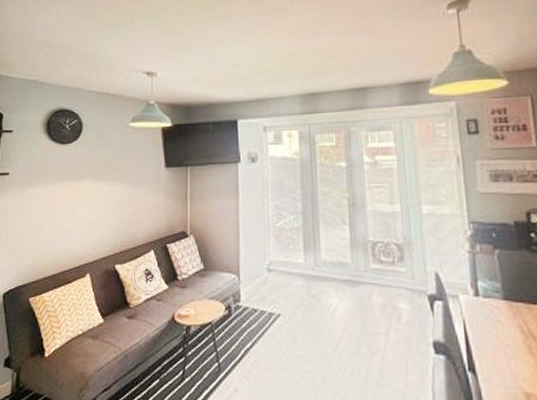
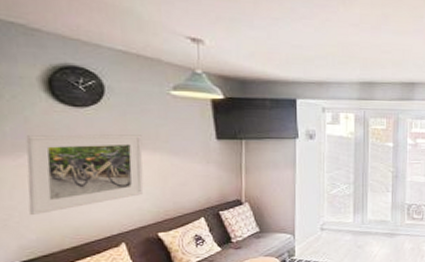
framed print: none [27,166,107,244] -> present [26,134,144,216]

